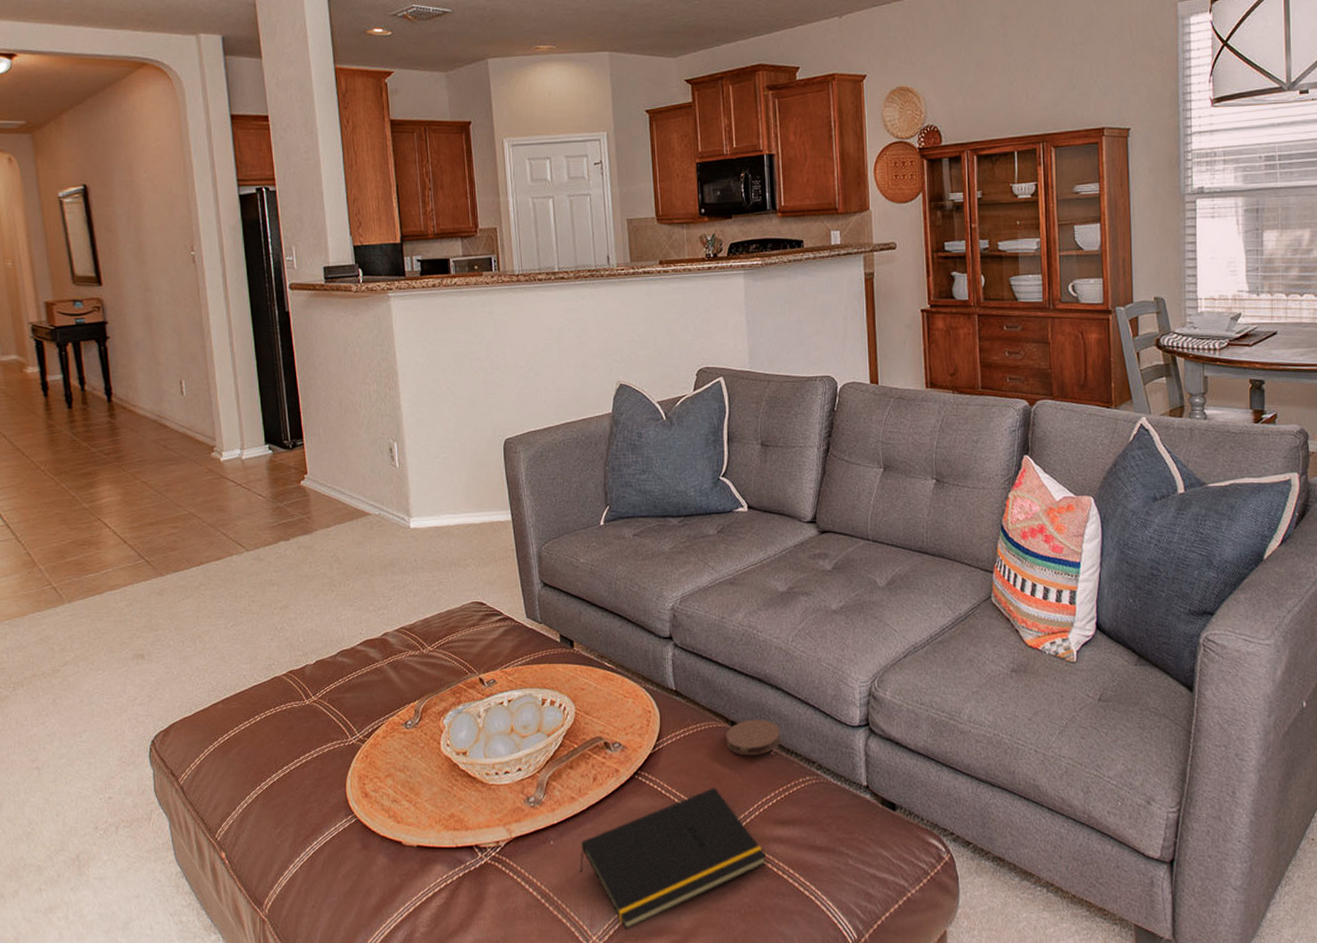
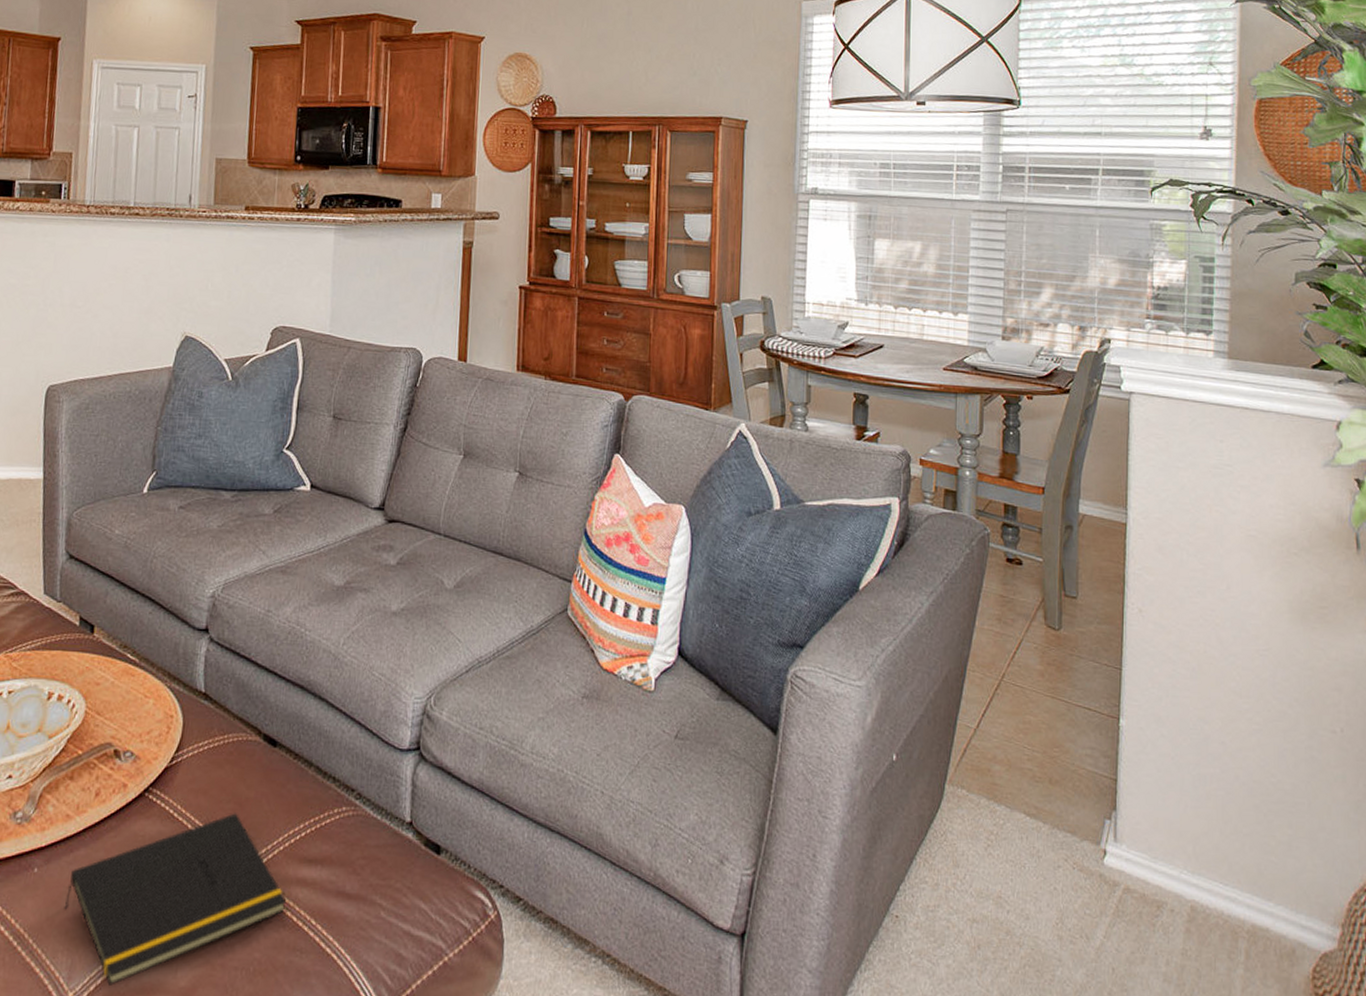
coaster: present [726,719,781,756] -> none [255,733,319,778]

